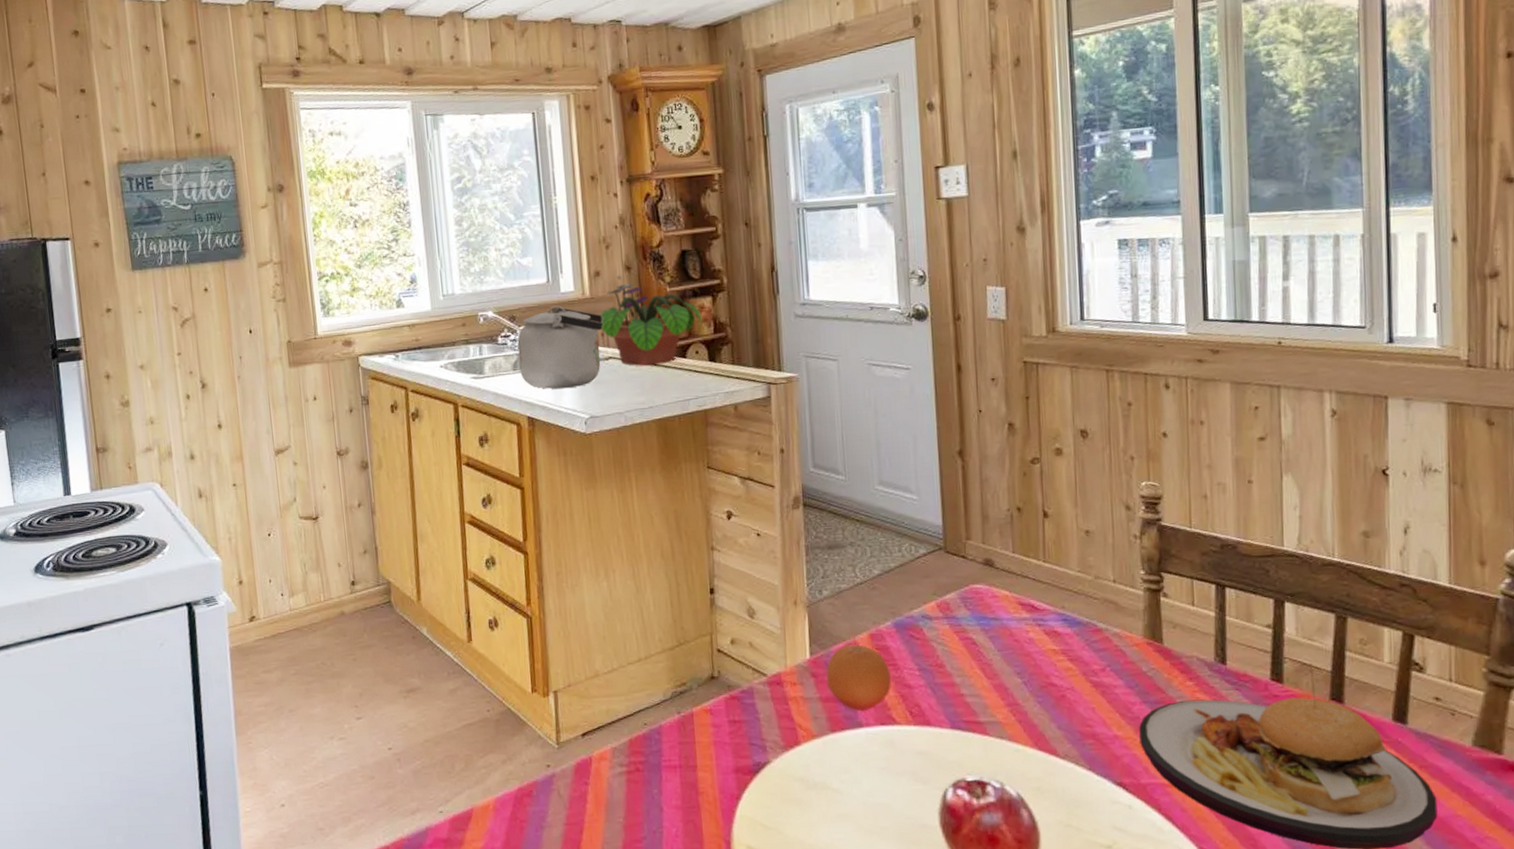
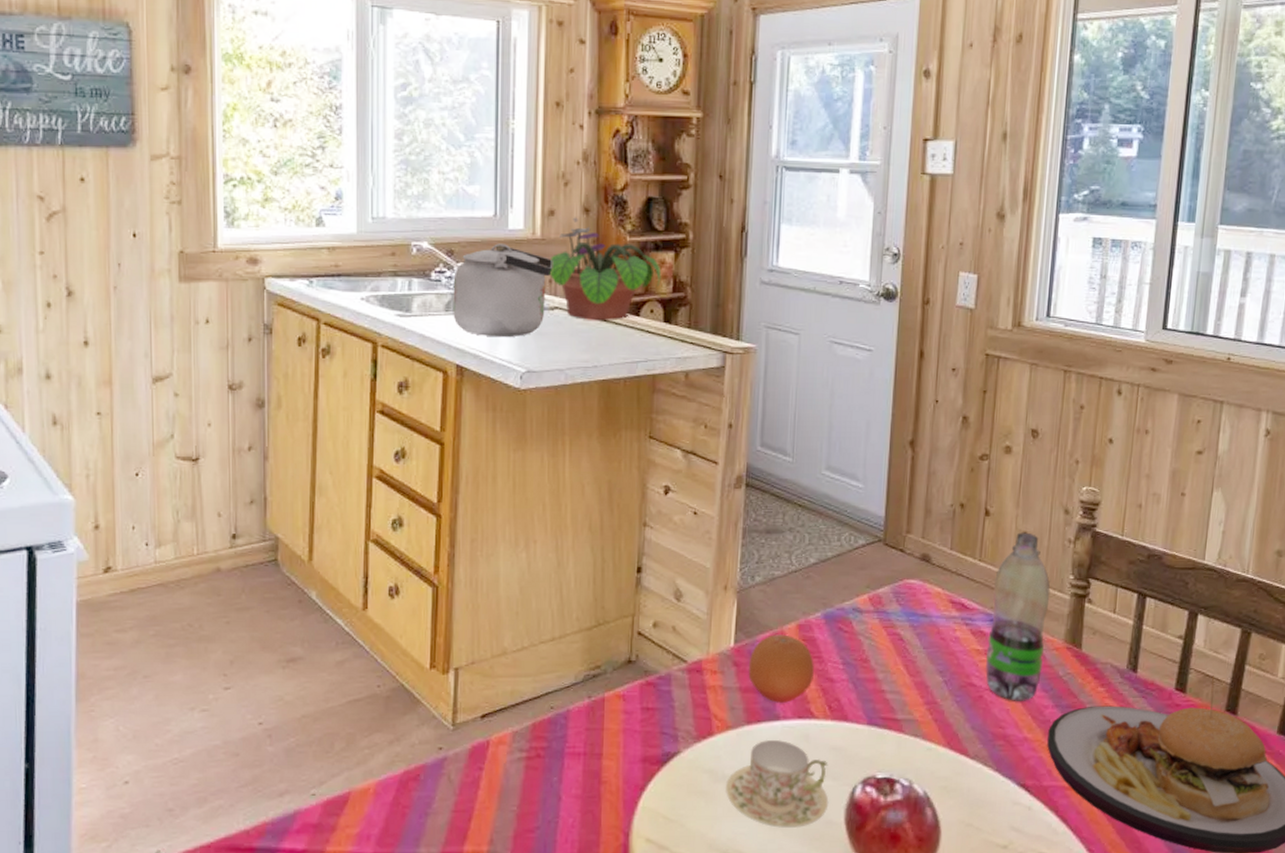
teacup: none [817,746,922,833] -> present [725,739,829,829]
bottle: none [1062,531,1124,699] -> present [985,532,1051,701]

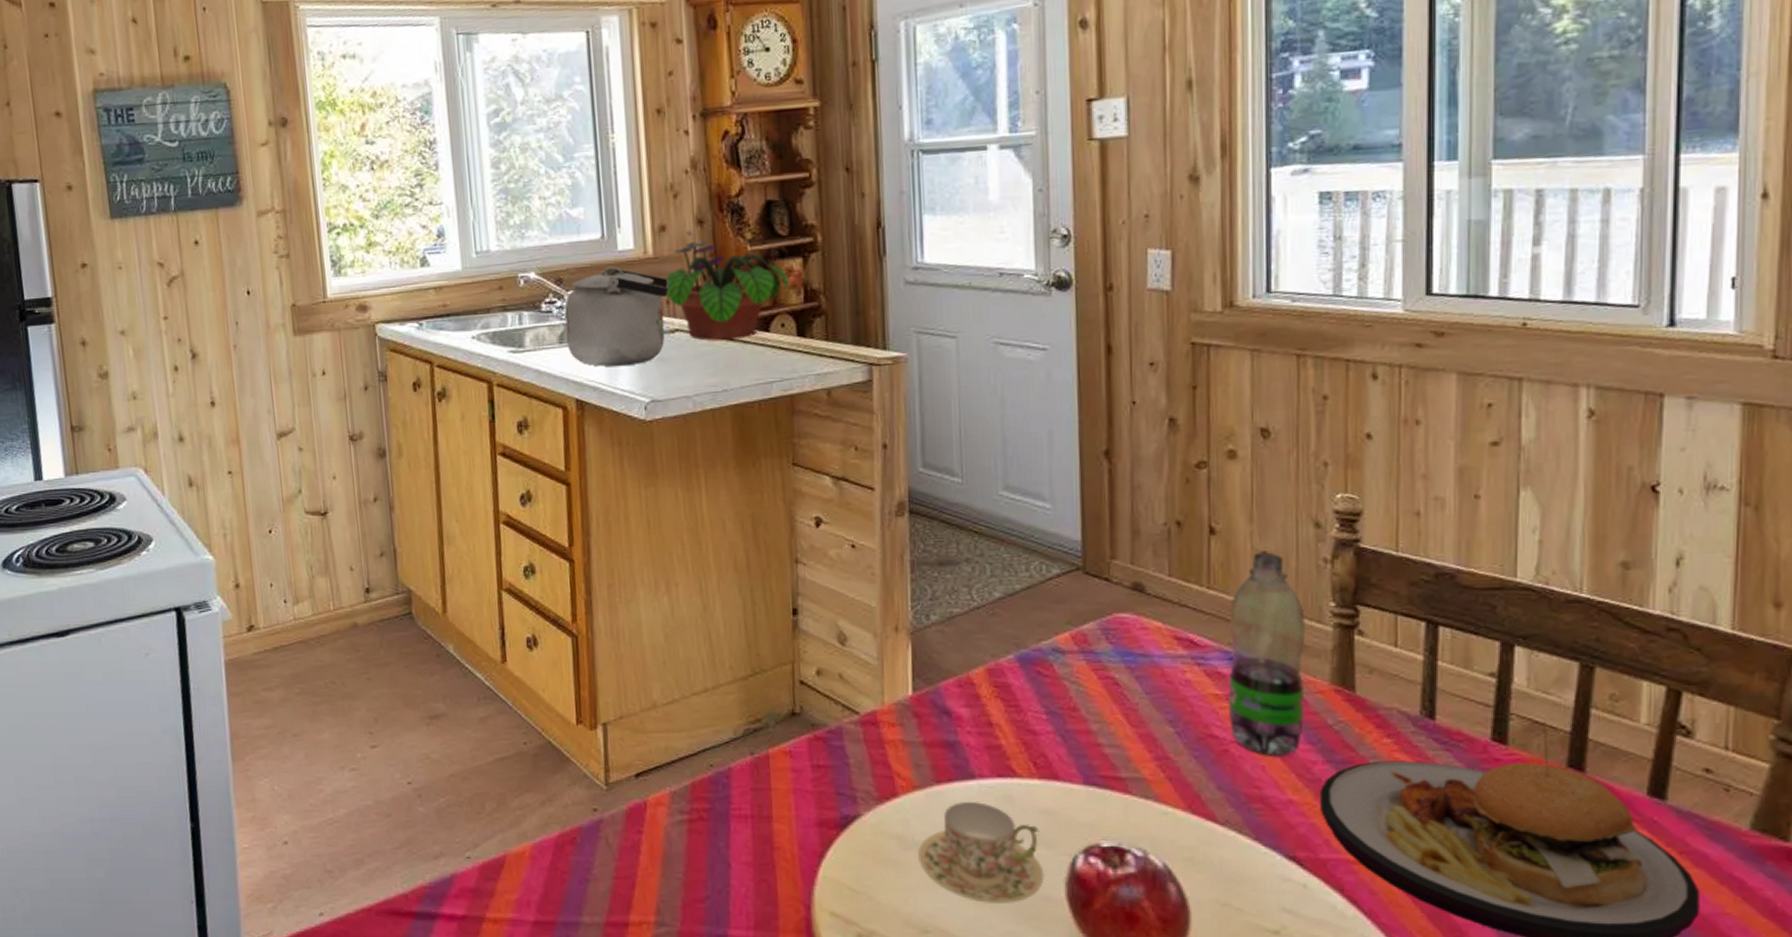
fruit: present [748,634,814,703] -> none [932,680,1012,759]

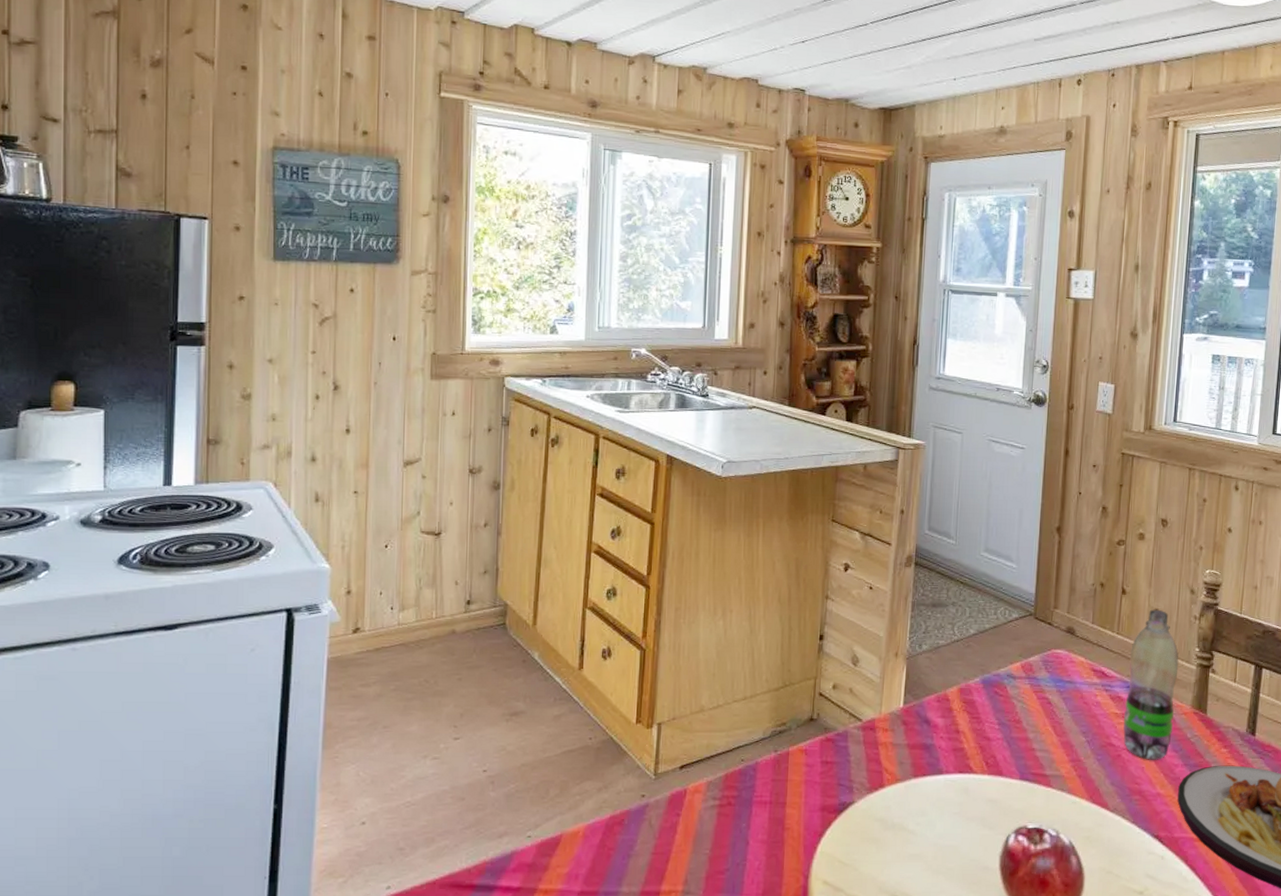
kettle: present [564,266,670,367] -> none [665,351,753,432]
potted flower: present [666,230,790,340] -> none [749,329,845,419]
teacup: present [917,801,1045,905] -> none [893,791,986,874]

